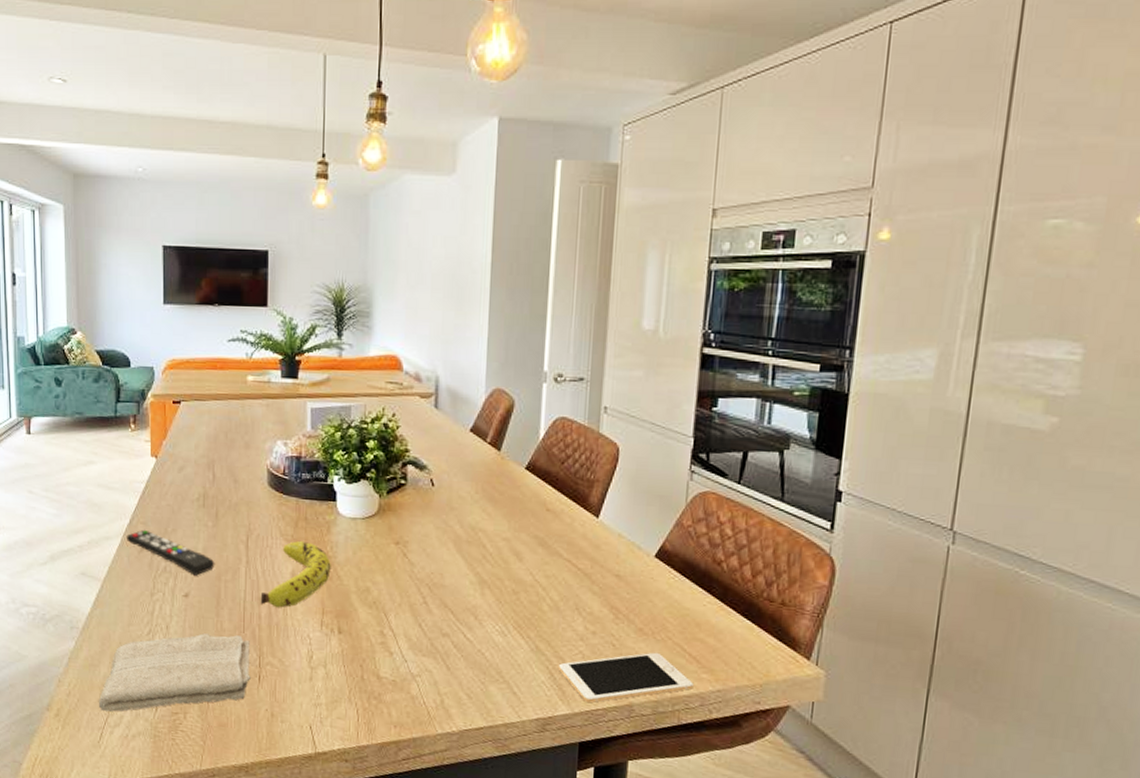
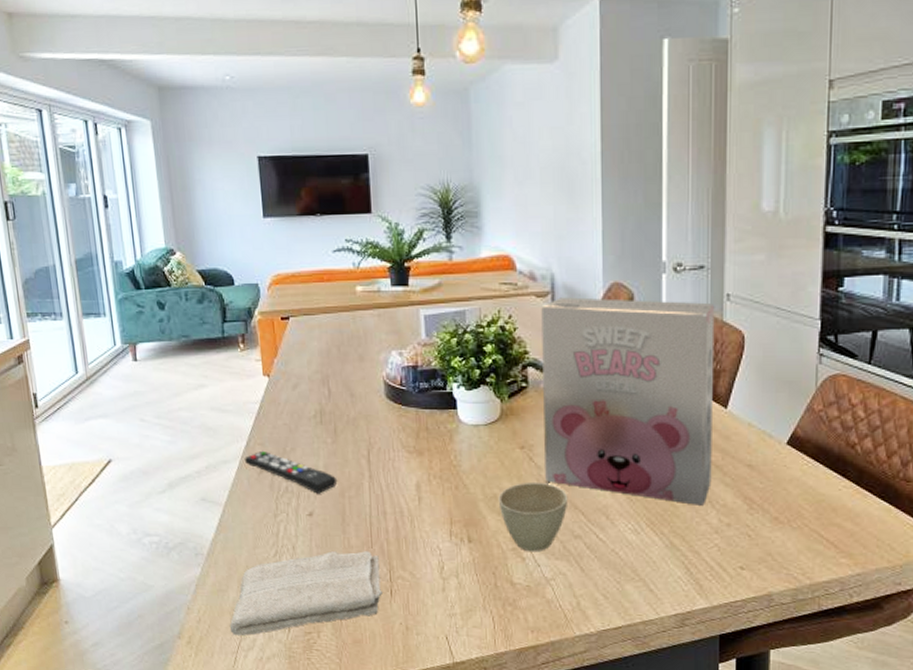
fruit: present [260,540,331,608] -> none [386,451,456,521]
cup: none [370,577,439,648] -> present [498,481,569,552]
cereal box: none [418,399,592,612] -> present [541,297,715,505]
cell phone: present [559,652,694,703] -> none [695,540,833,596]

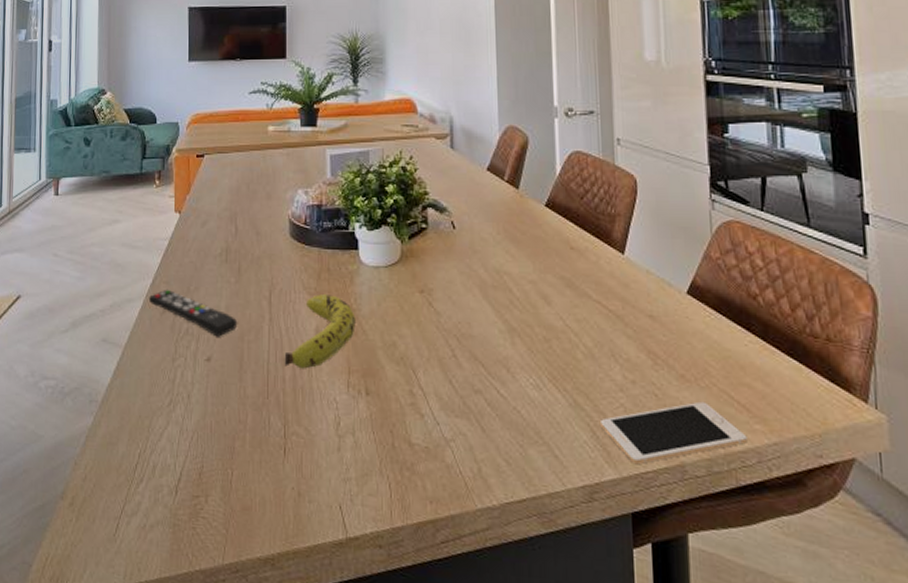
washcloth: present [229,551,382,636] -> none [115,401,275,498]
fruit: none [386,451,456,521] -> present [284,293,356,369]
cup: present [498,481,569,552] -> none [397,329,468,408]
cereal box: present [541,297,715,505] -> none [441,140,613,359]
cell phone: none [695,540,833,596] -> present [601,401,747,465]

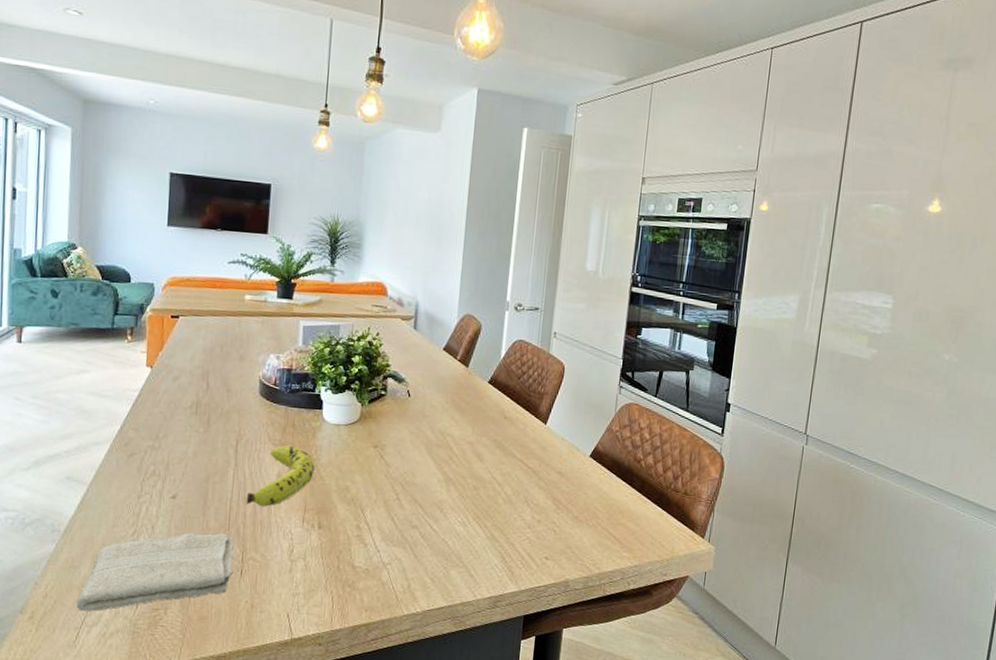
washcloth: none [115,401,275,498] -> present [76,532,234,612]
remote control: present [149,289,238,337] -> none [116,435,204,478]
cell phone: present [601,401,747,465] -> none [510,536,617,582]

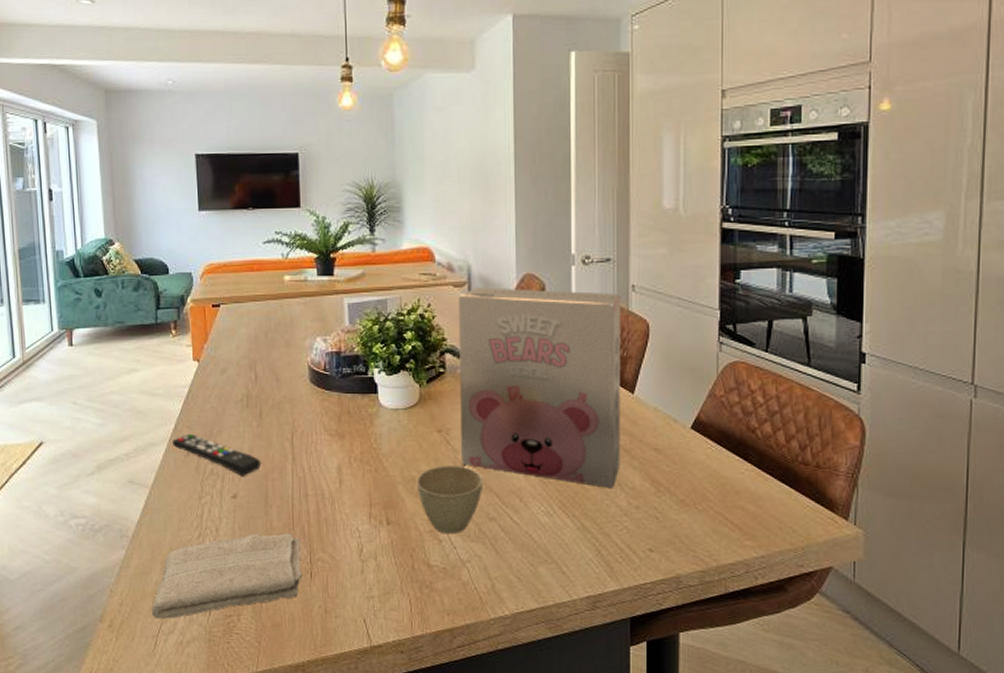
remote control: none [116,435,204,478] -> present [173,433,262,476]
fruit: present [246,445,315,507] -> none [308,434,376,503]
cup: none [349,477,410,539] -> present [416,464,484,535]
cereal box: none [392,322,544,504] -> present [458,287,621,488]

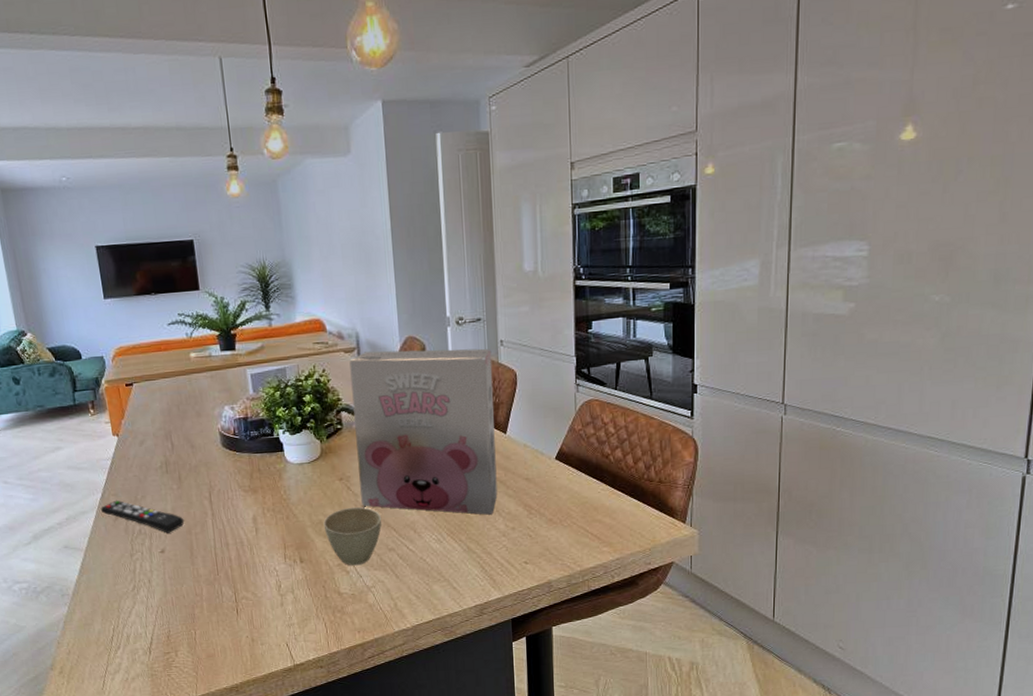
washcloth: present [151,533,302,620] -> none [96,578,230,663]

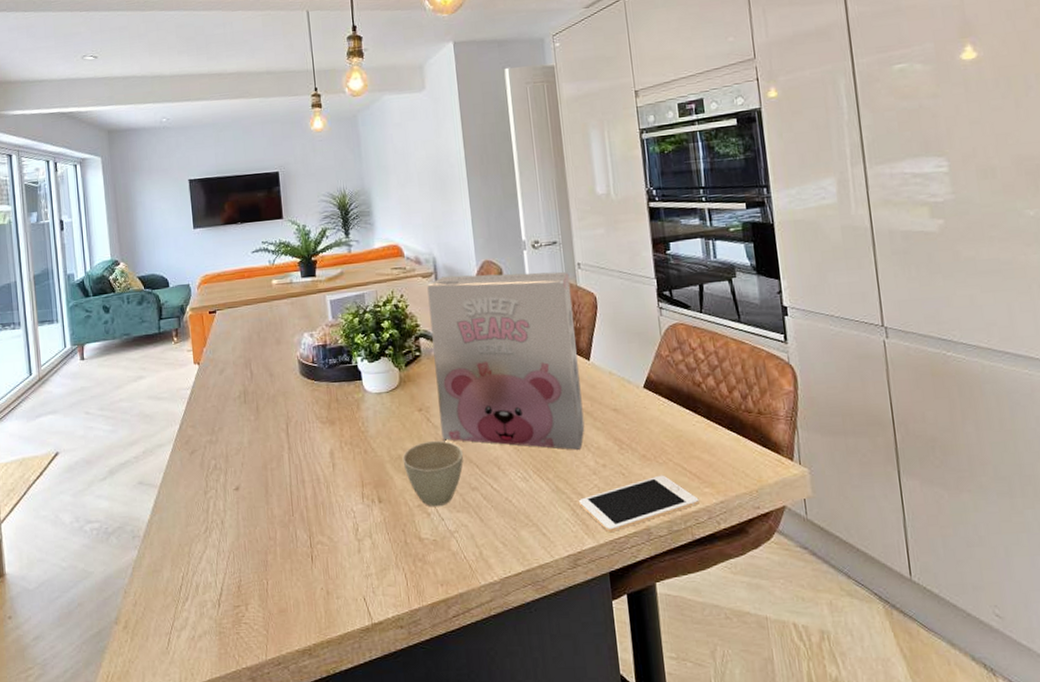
remote control: present [101,500,185,533] -> none [178,432,261,469]
cell phone: none [488,536,597,586] -> present [579,475,699,533]

